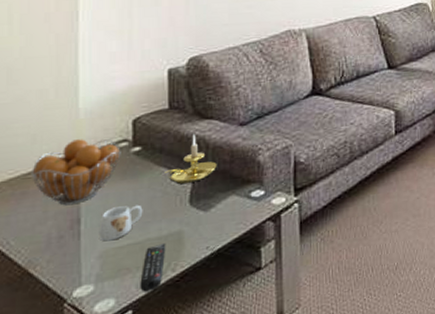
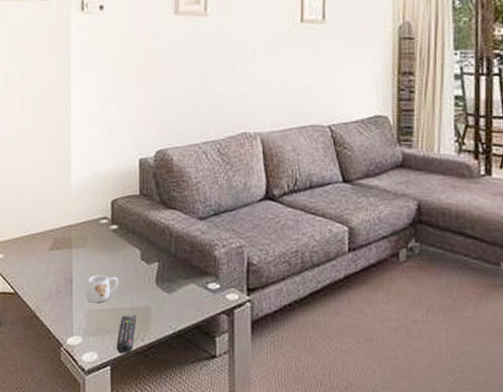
fruit basket: present [32,139,121,206] -> none [38,211,102,267]
candle holder: present [165,134,217,184] -> none [136,221,179,265]

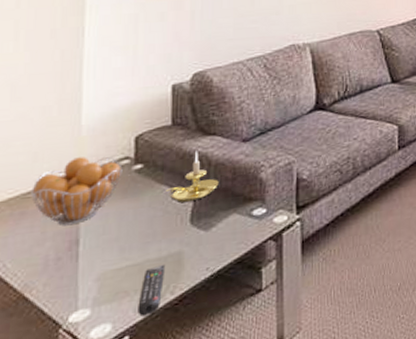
fruit basket: none [38,211,102,267] -> present [31,157,123,226]
mug: present [87,275,119,303] -> none [98,224,143,263]
candle holder: none [136,221,179,265] -> present [166,151,219,202]

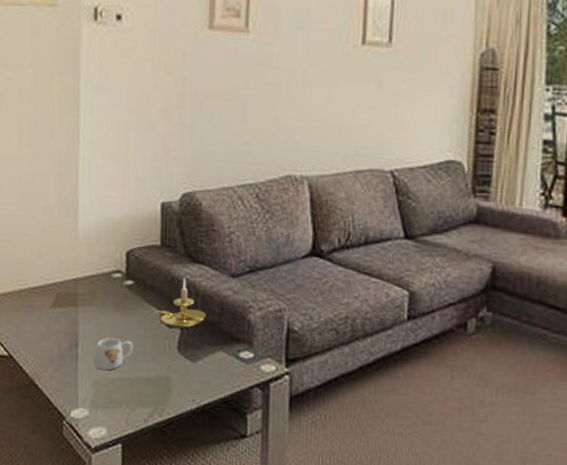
fruit basket: present [31,157,123,226] -> none [38,262,115,327]
mug: none [98,224,143,263] -> present [95,338,134,371]
remote control: present [138,264,166,316] -> none [129,384,154,430]

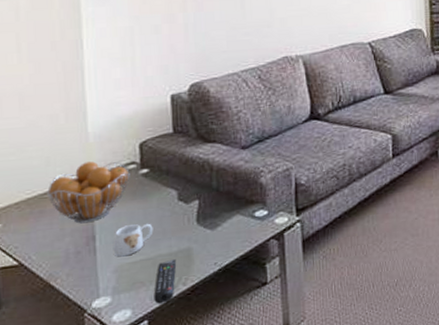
fruit basket: none [38,262,115,327] -> present [47,161,130,224]
remote control: none [129,384,154,430] -> present [154,258,177,304]
candle holder: present [155,277,206,329] -> none [172,157,221,204]

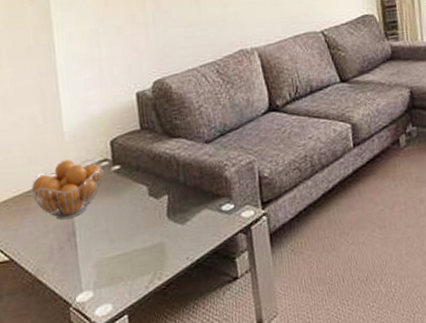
mug: present [114,223,153,257] -> none [92,218,128,252]
remote control: present [154,258,177,304] -> none [132,253,151,299]

